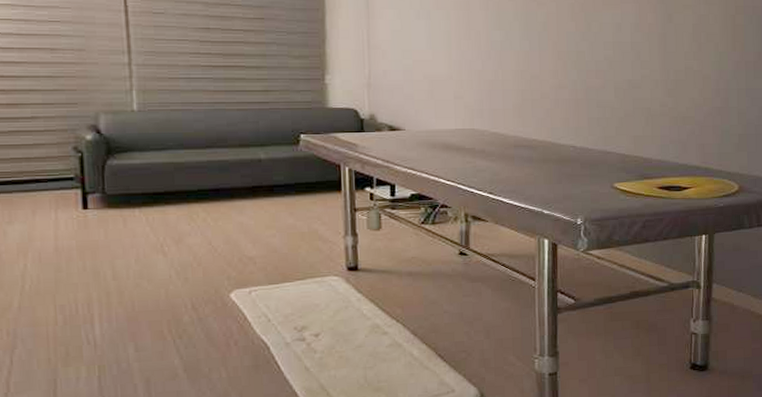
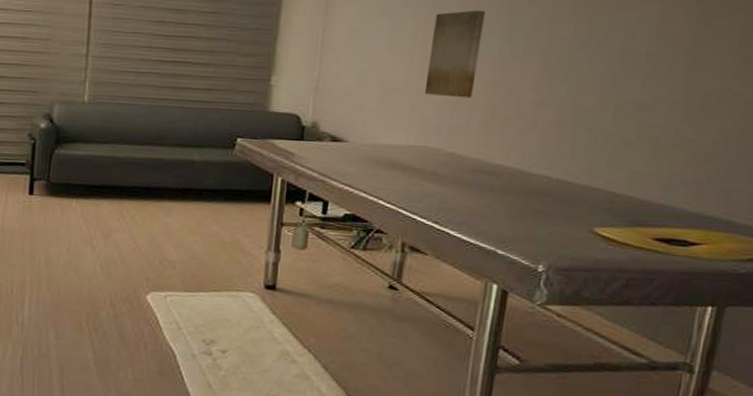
wall art: none [464,11,505,86] -> present [424,10,486,99]

